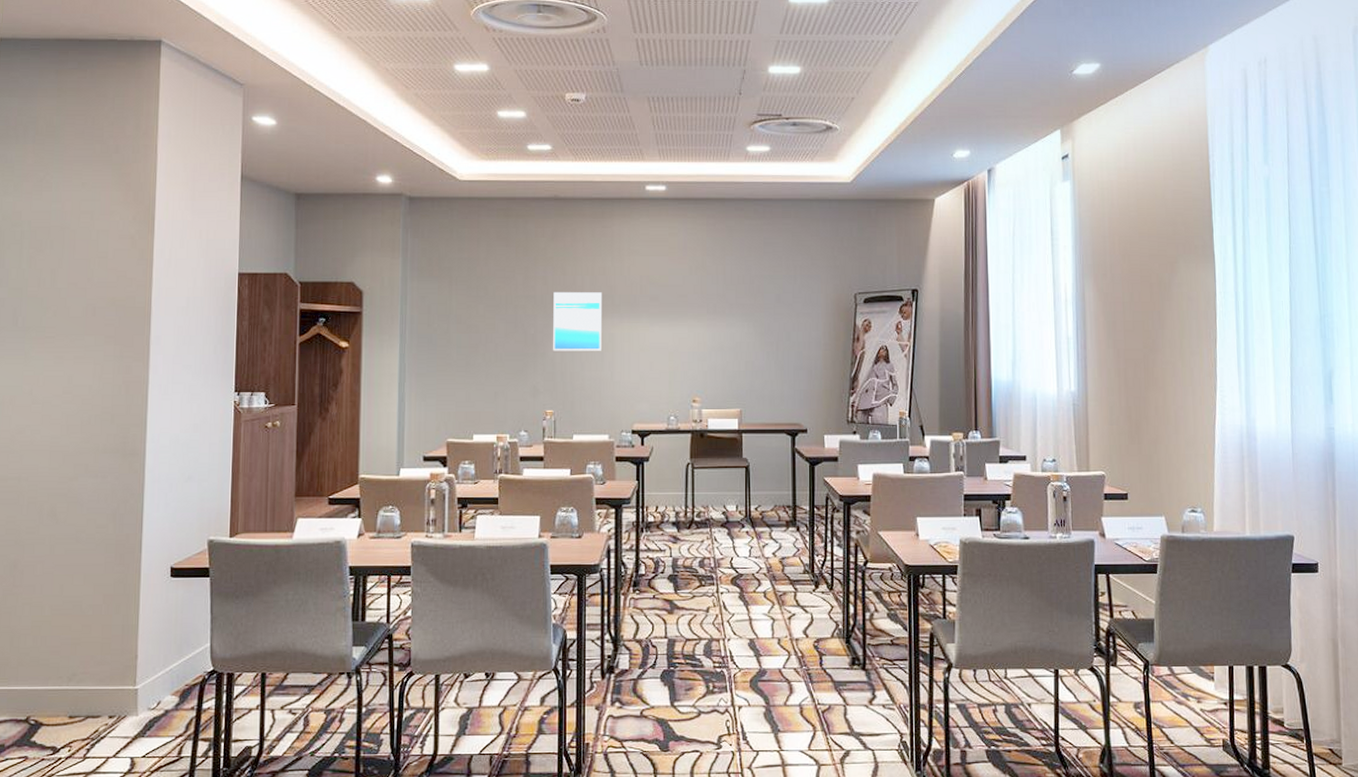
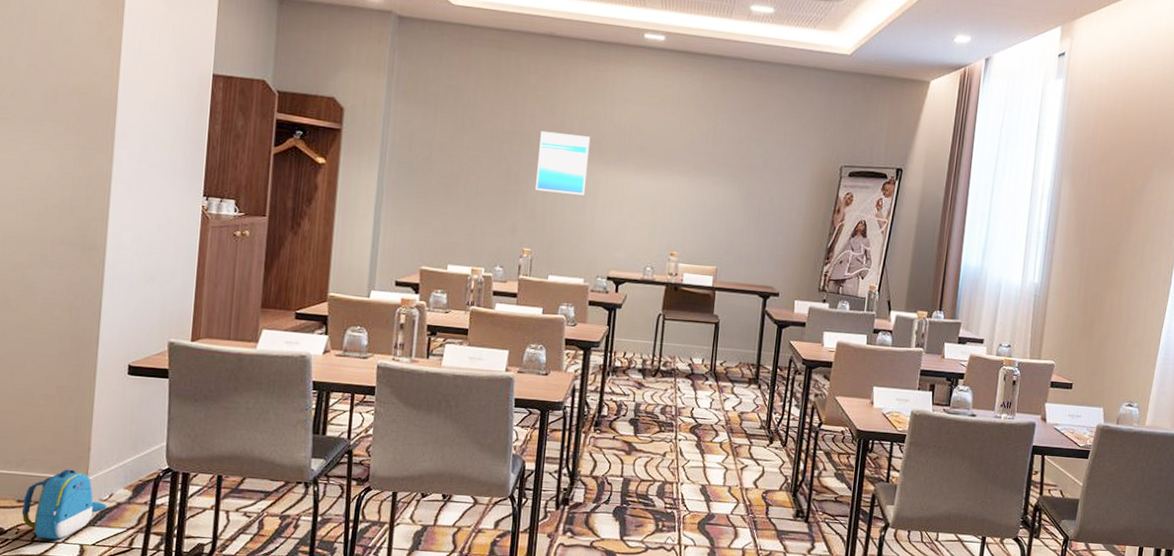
backpack: none [73,679,155,755] -> present [21,469,107,540]

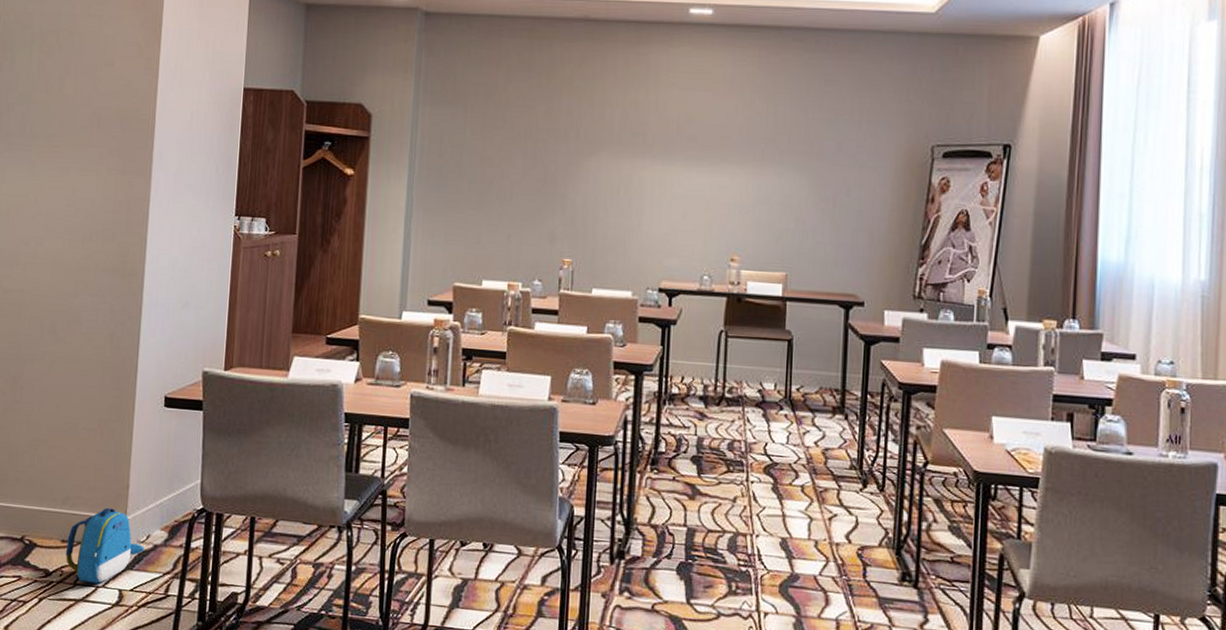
wall art: present [535,130,591,195] -> none [575,125,634,196]

